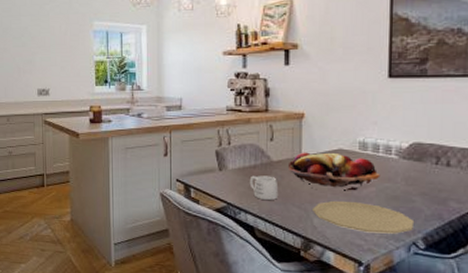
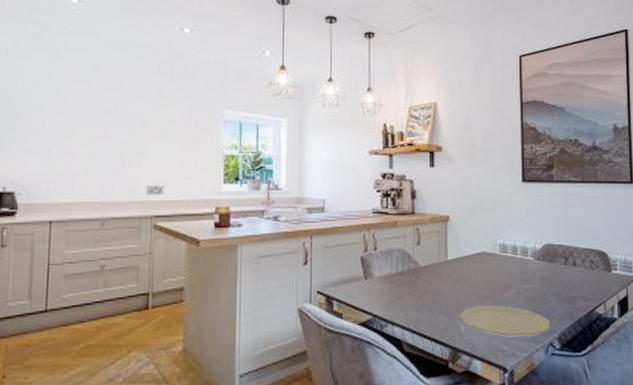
mug: present [249,175,279,200] -> none [396,282,426,309]
fruit basket: present [287,152,381,191] -> none [434,256,520,295]

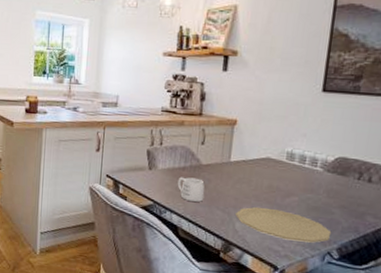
mug: none [396,282,426,309] -> present [177,177,205,202]

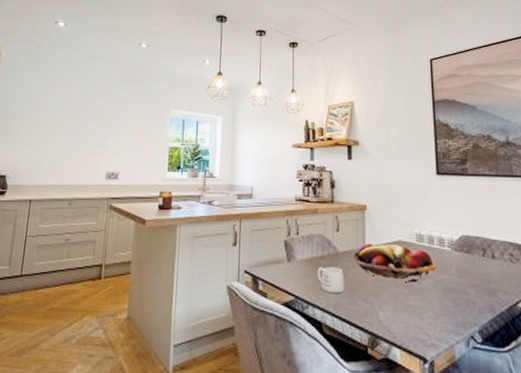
fruit basket: none [216,158,304,199] -> present [353,243,437,283]
plate: present [236,206,332,243] -> none [378,293,471,327]

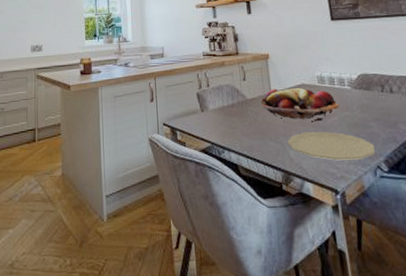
mug: present [317,267,345,293] -> none [229,113,256,137]
plate: none [378,293,471,327] -> present [287,131,376,161]

